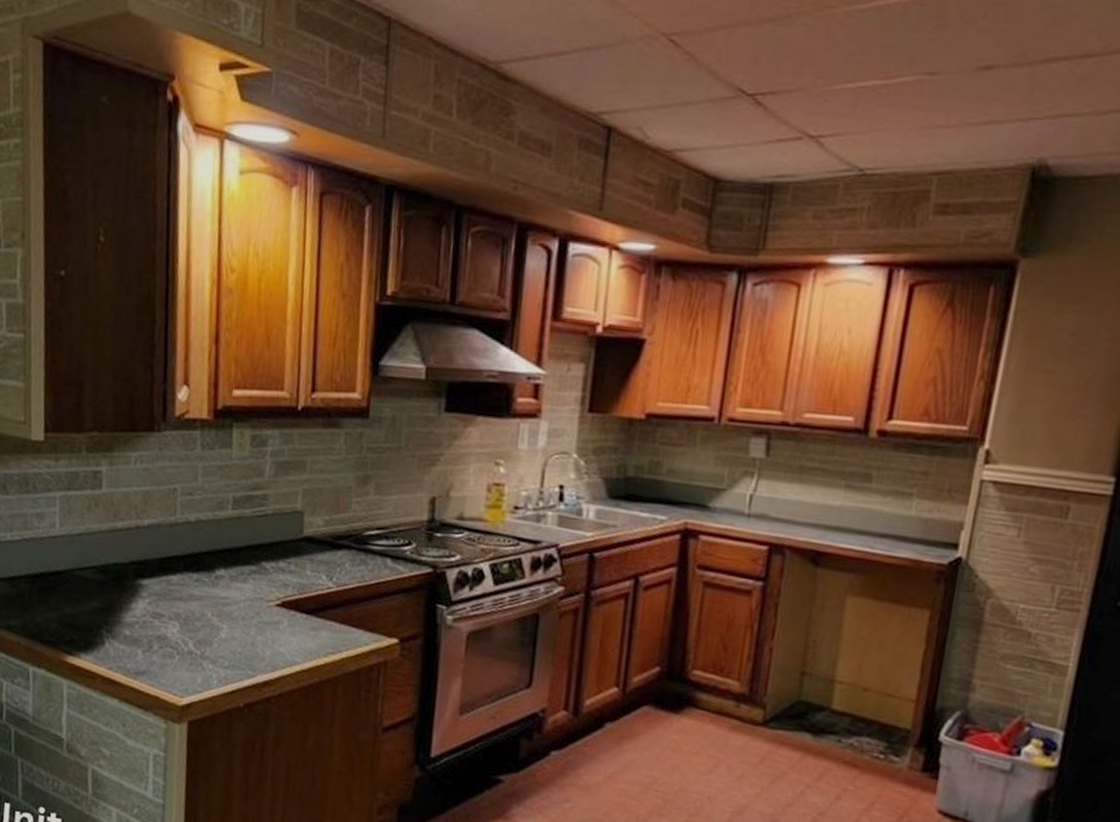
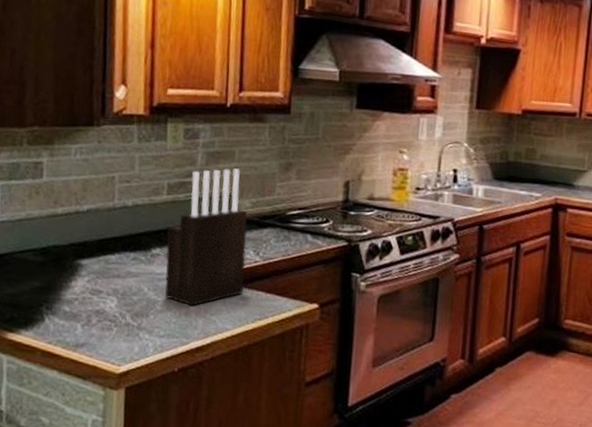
knife block: none [229,481,320,635] -> present [164,168,248,306]

